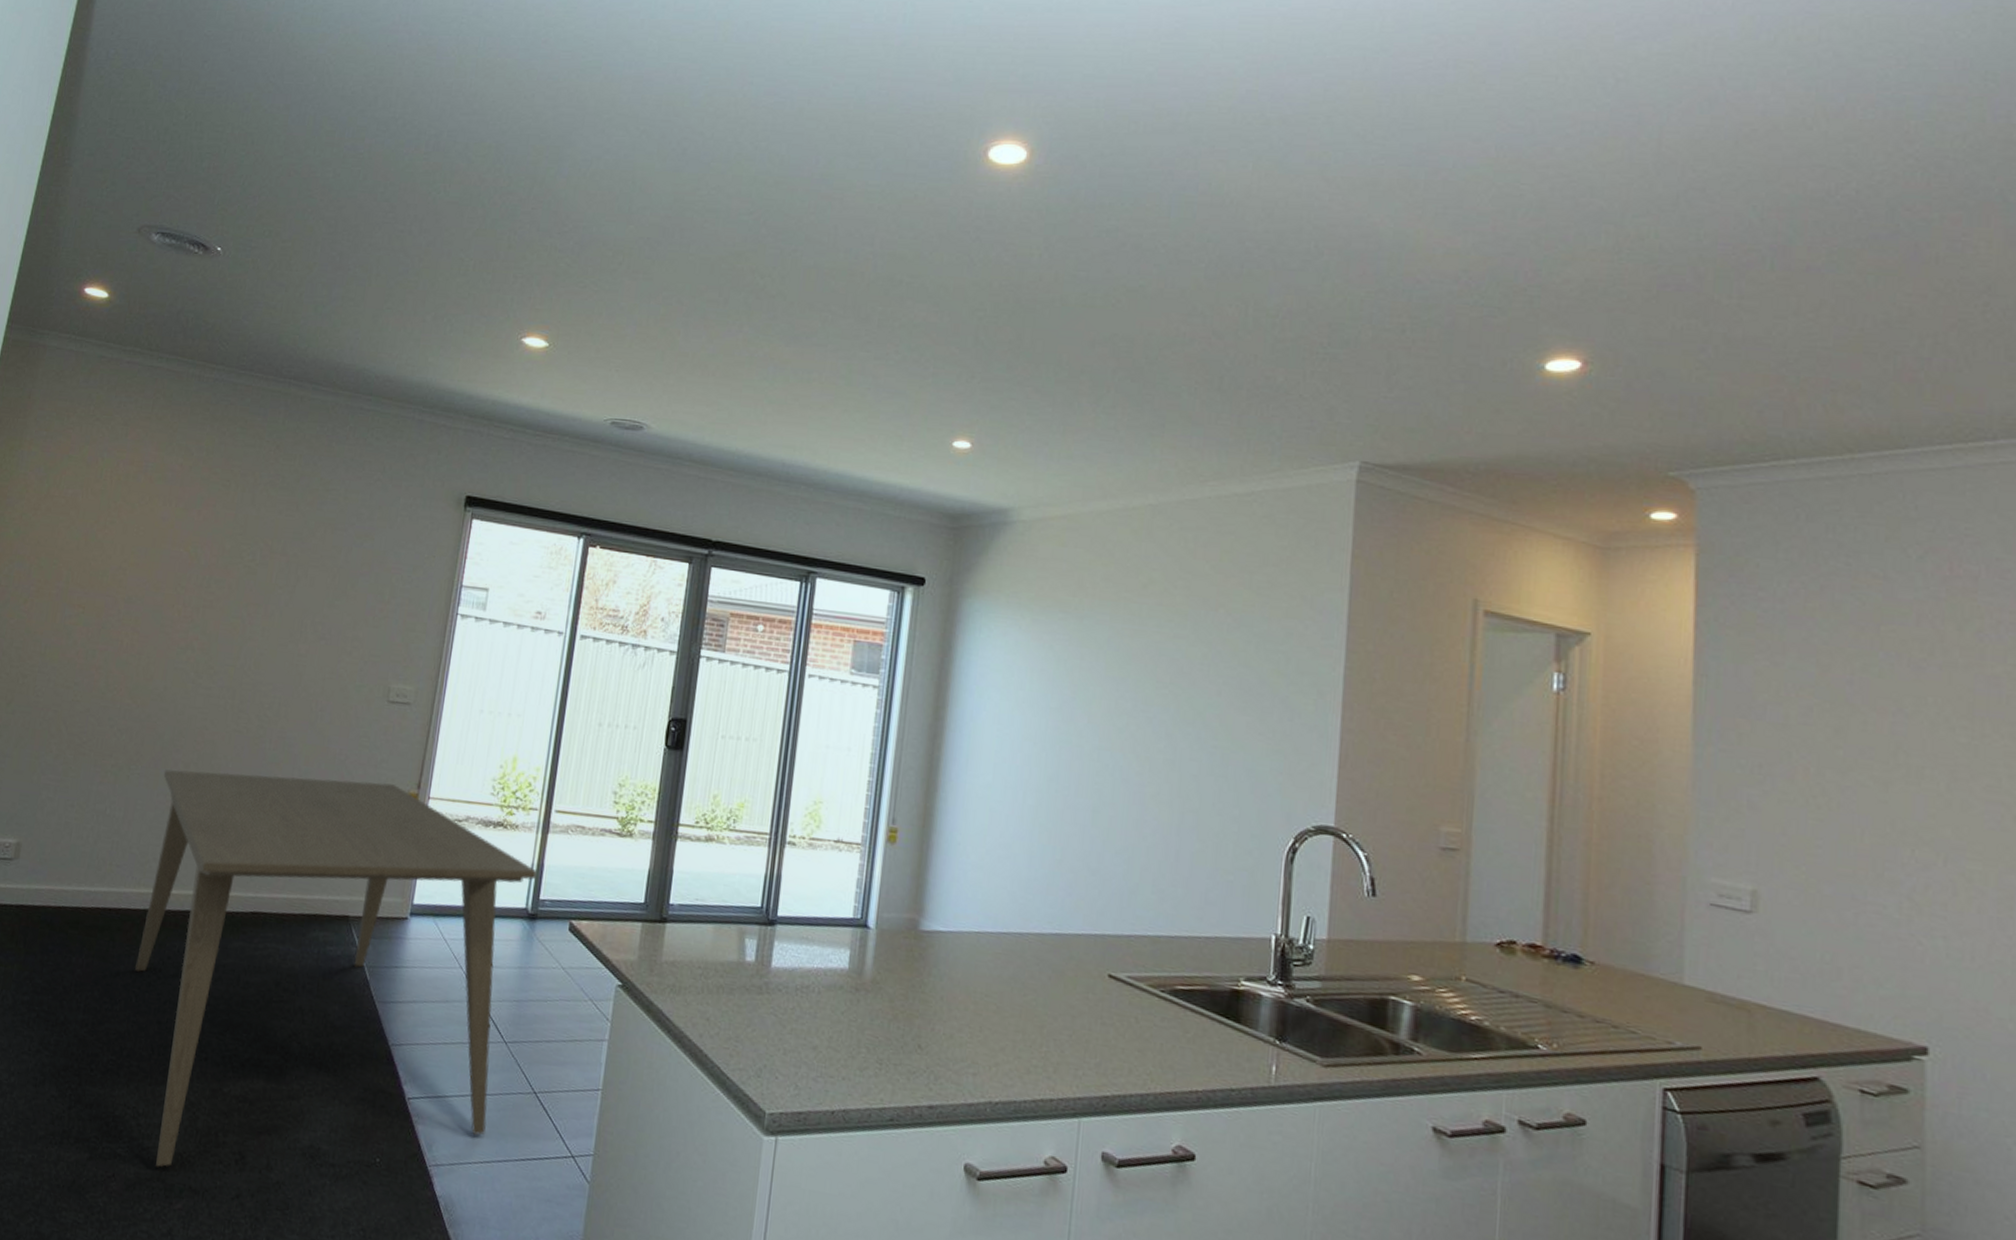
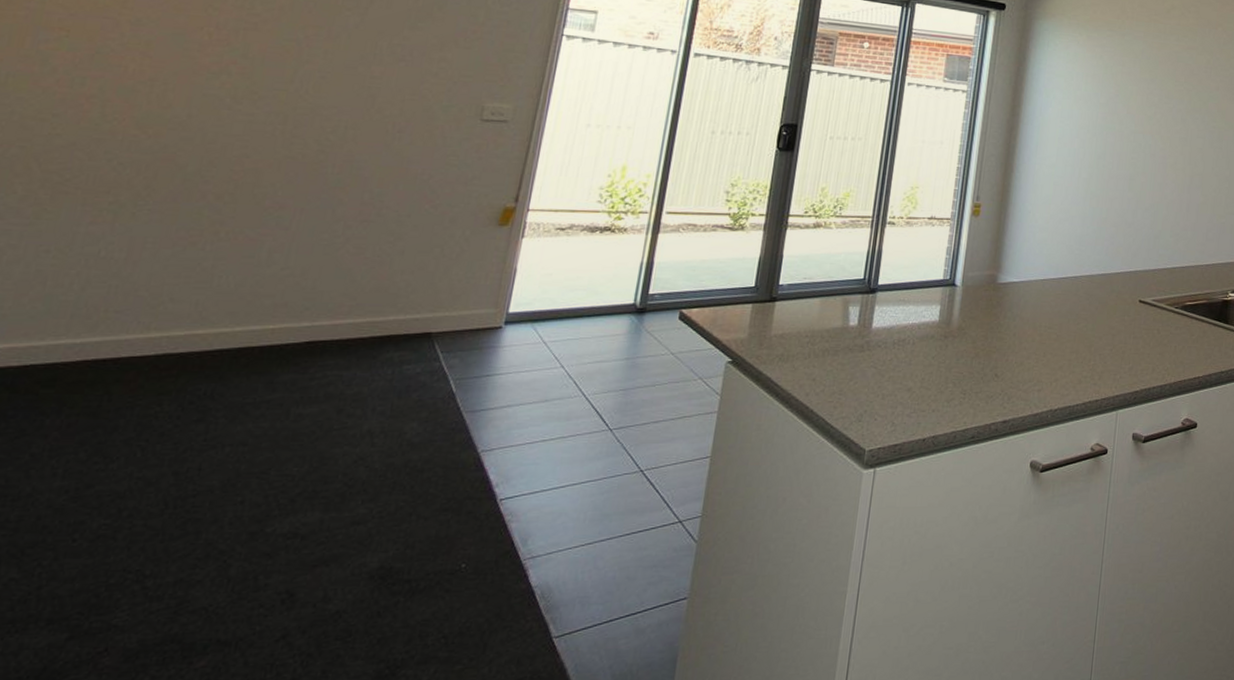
dining table: present [135,769,537,1167] -> none [141,199,646,628]

